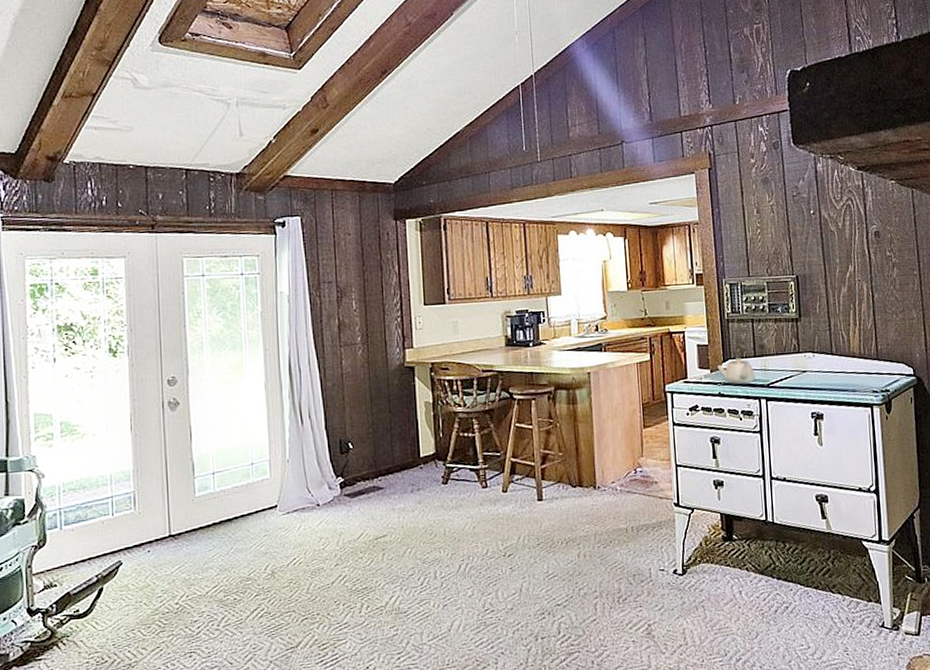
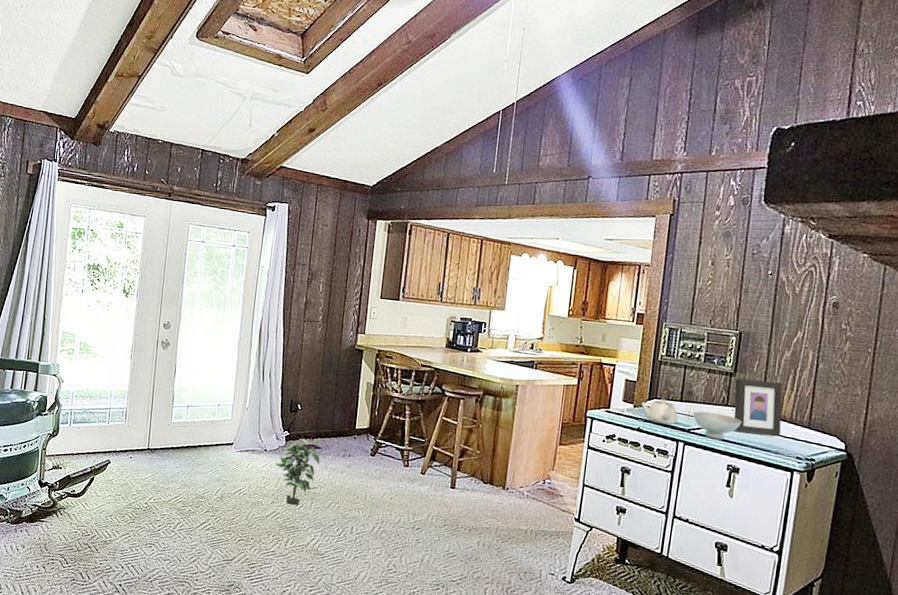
potted plant: none [331,479,386,564] -> present [275,439,322,506]
bowl: none [768,362,816,390] -> present [692,411,742,440]
picture frame: none [801,320,854,378] -> present [734,378,783,436]

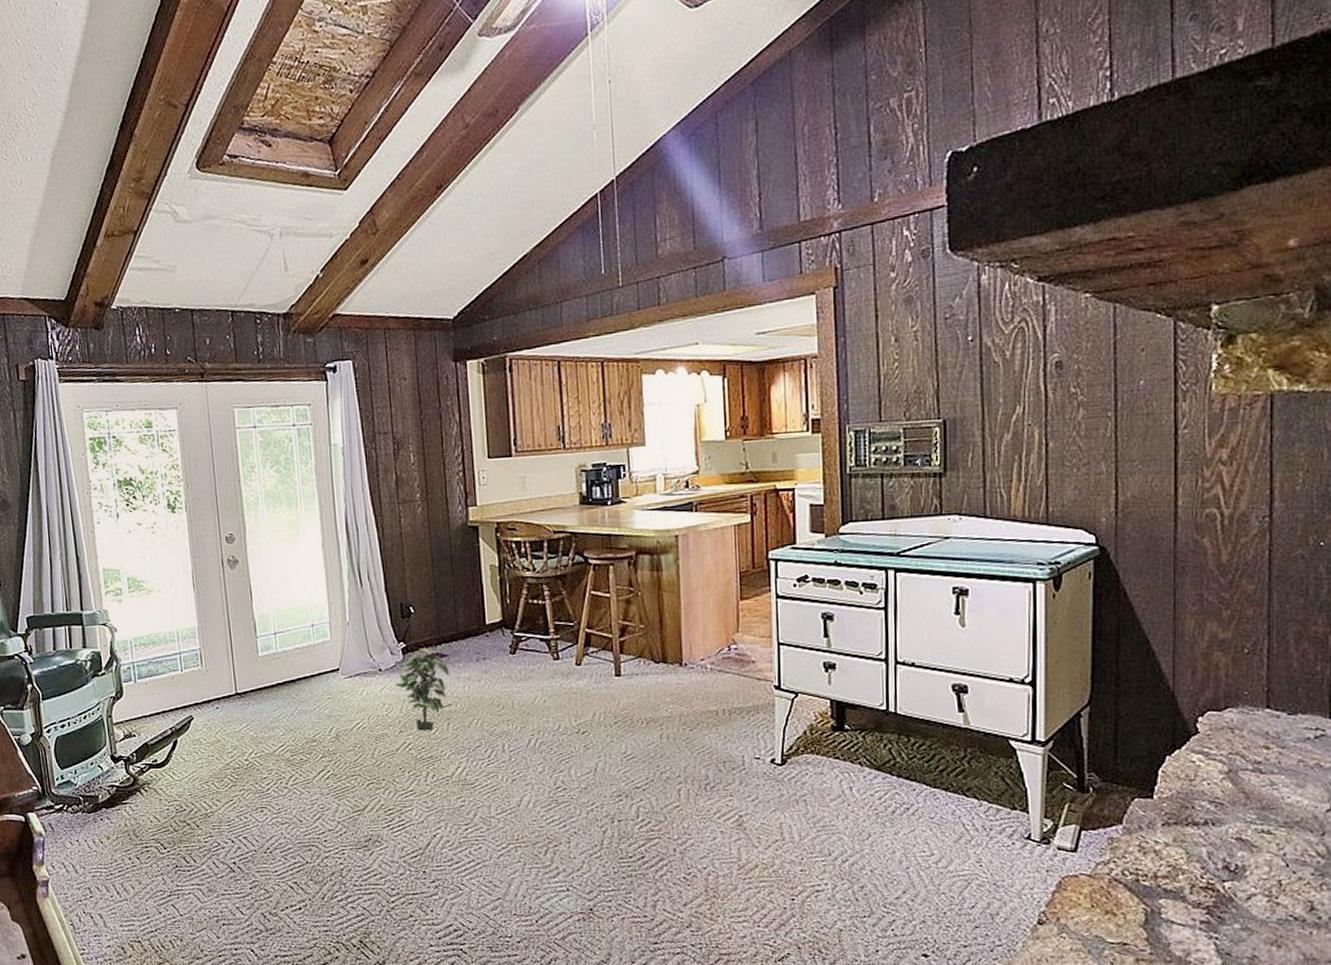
teapot: present [641,399,678,426] -> none [834,520,882,553]
bowl: present [692,411,742,440] -> none [899,526,963,559]
picture frame: present [734,378,783,436] -> none [947,474,1014,545]

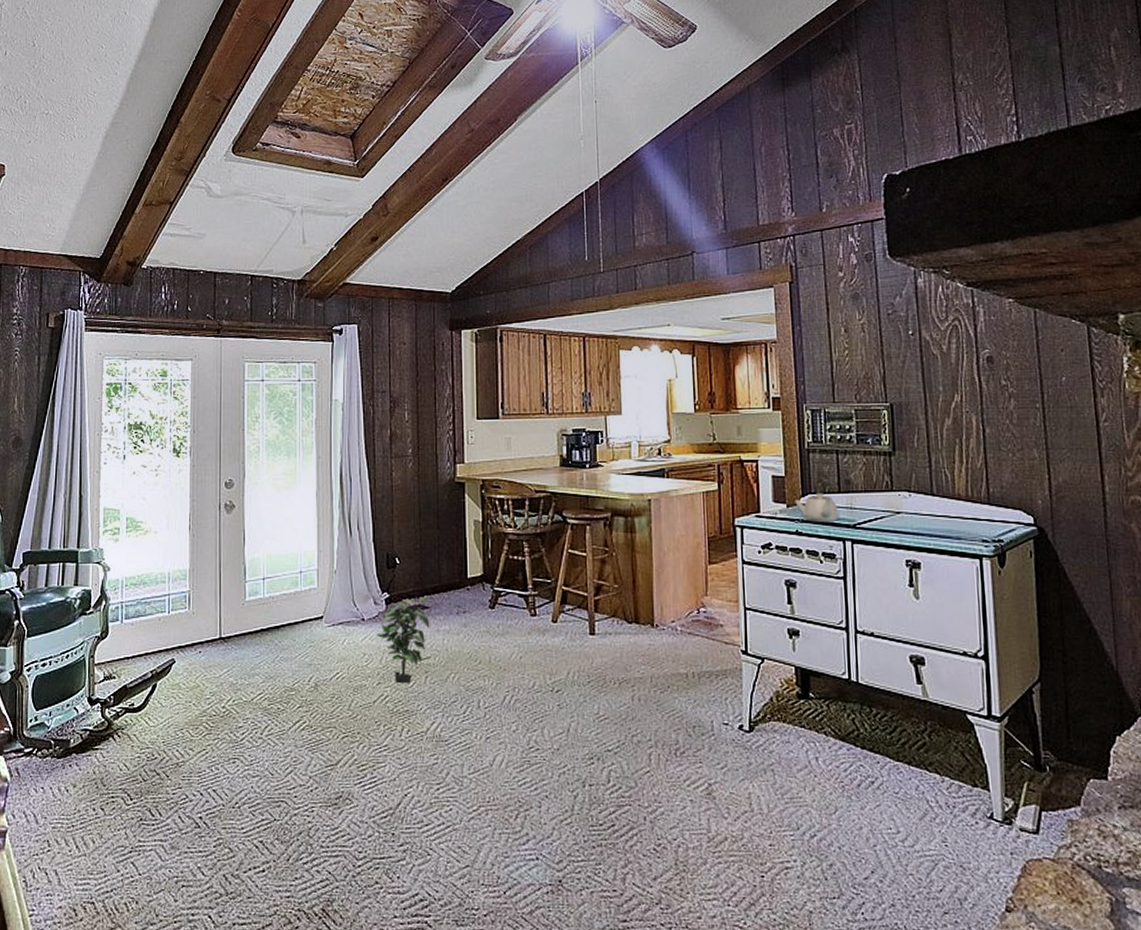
teapot: none [834,520,882,553] -> present [795,493,840,523]

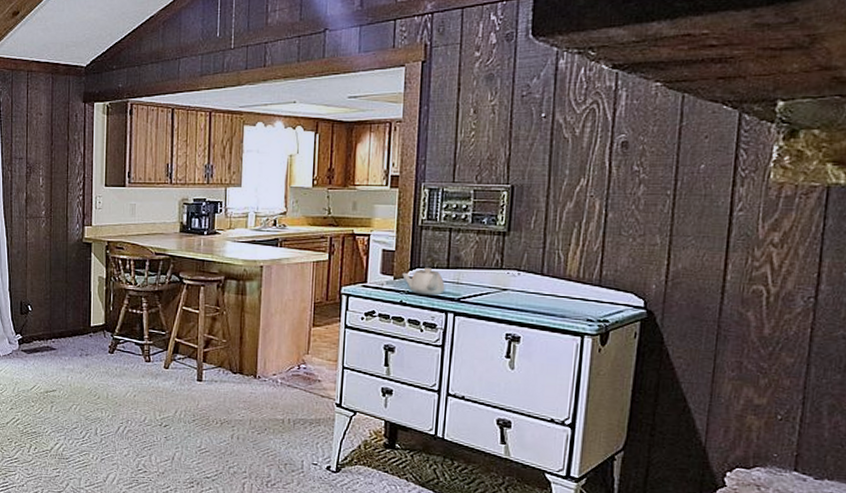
potted plant: present [376,598,430,684] -> none [10,341,57,411]

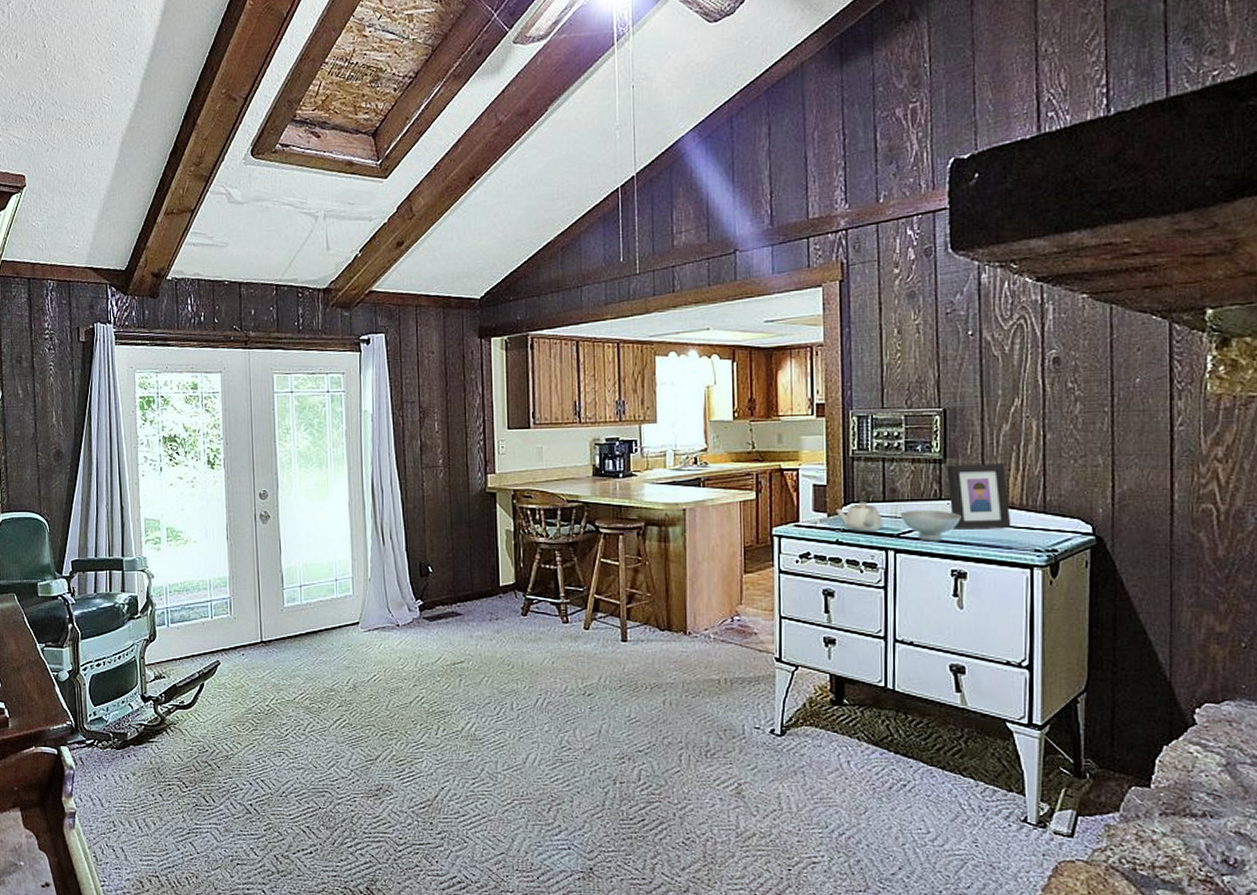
bowl: none [462,277,520,307] -> present [900,509,962,542]
picture frame: none [509,237,567,298] -> present [946,463,1012,530]

